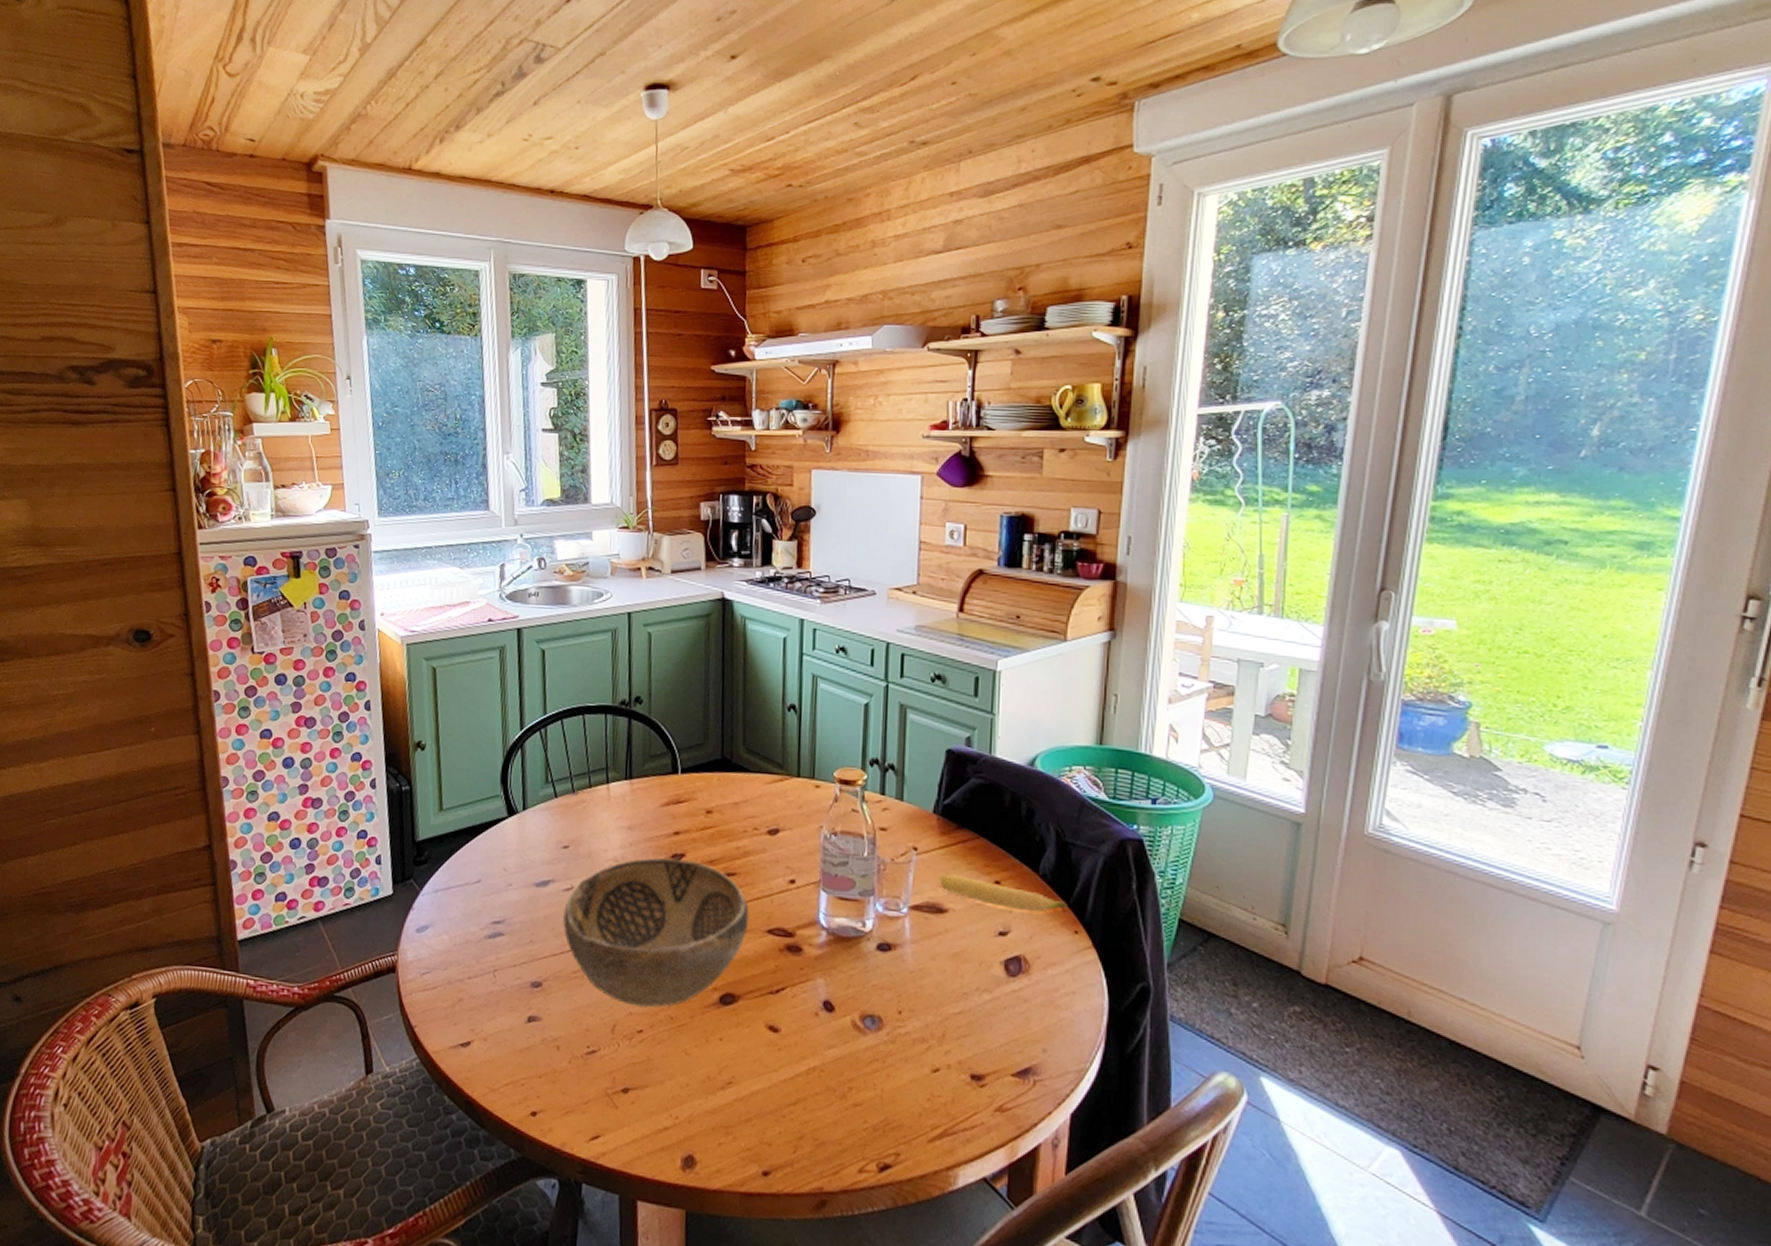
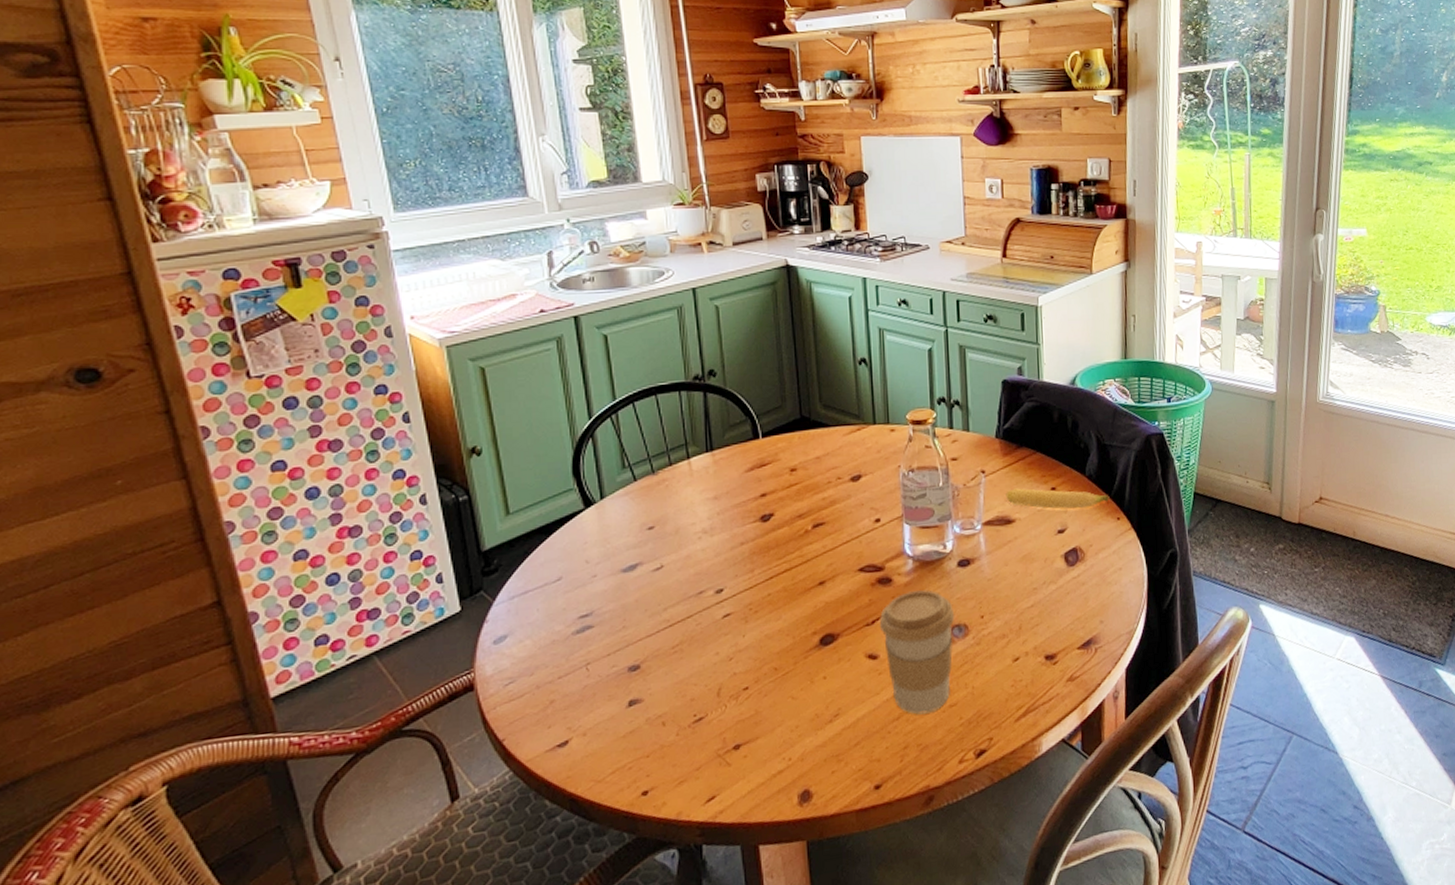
decorative bowl: present [563,857,749,1008] -> none [655,518,841,667]
coffee cup: none [783,966,869,1107] -> present [879,590,955,715]

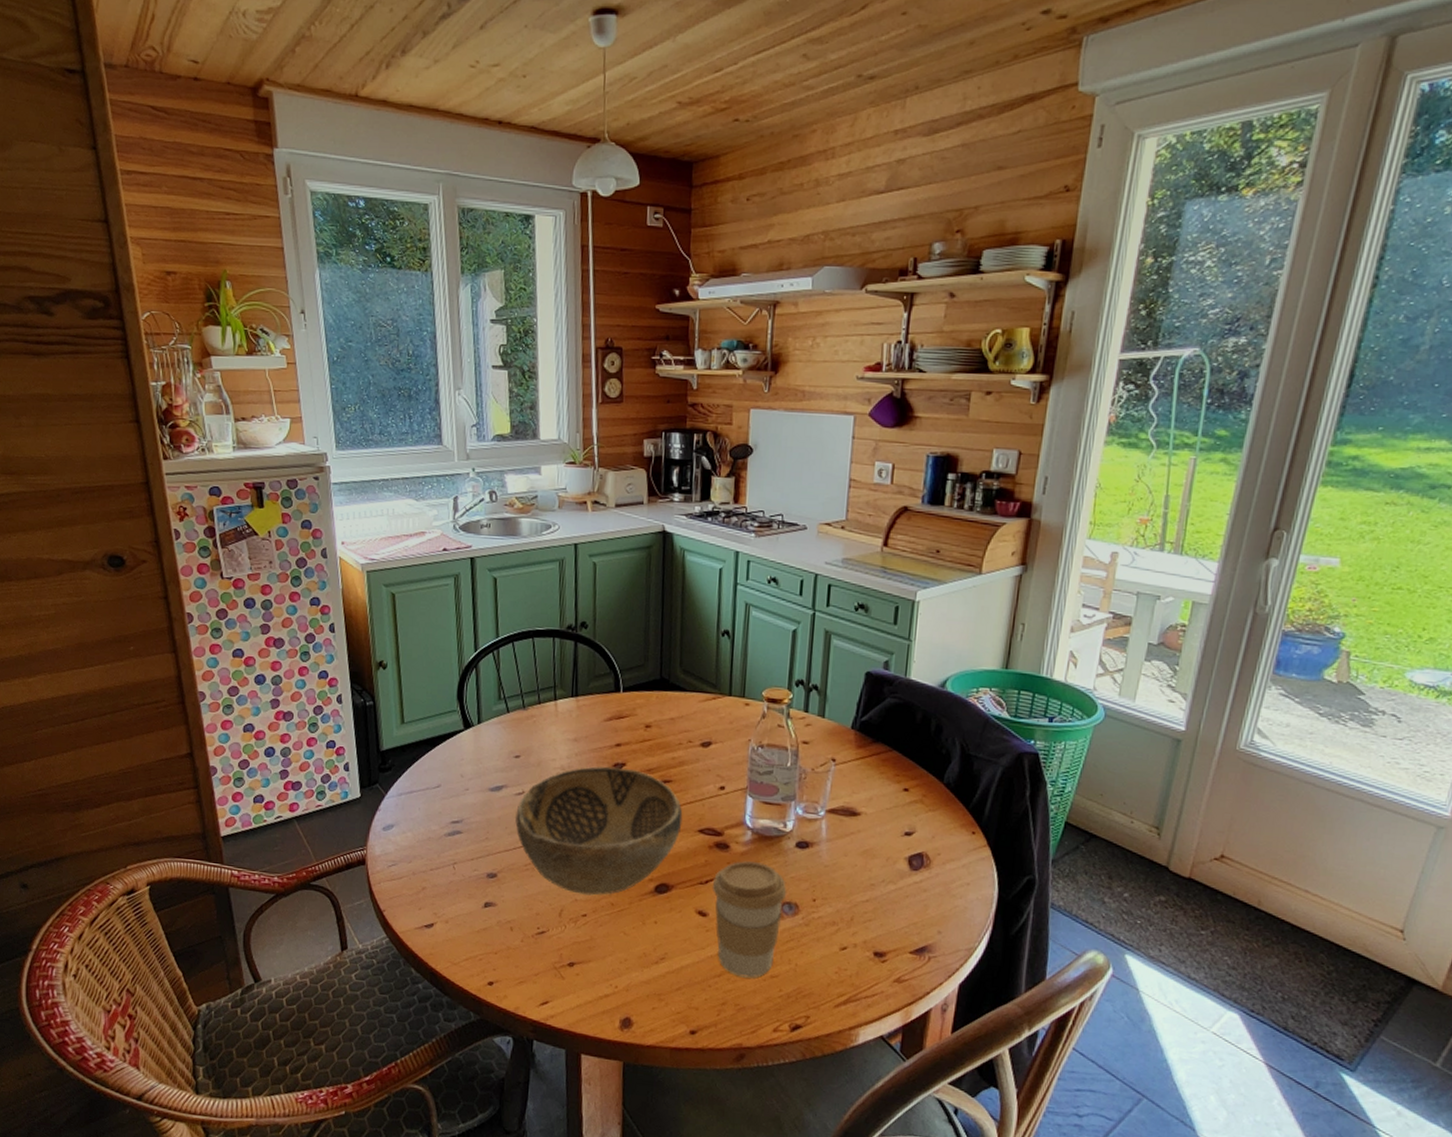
decorative bowl: none [655,518,841,667] -> present [515,766,683,896]
banana: present [1005,488,1110,510] -> none [854,782,967,816]

